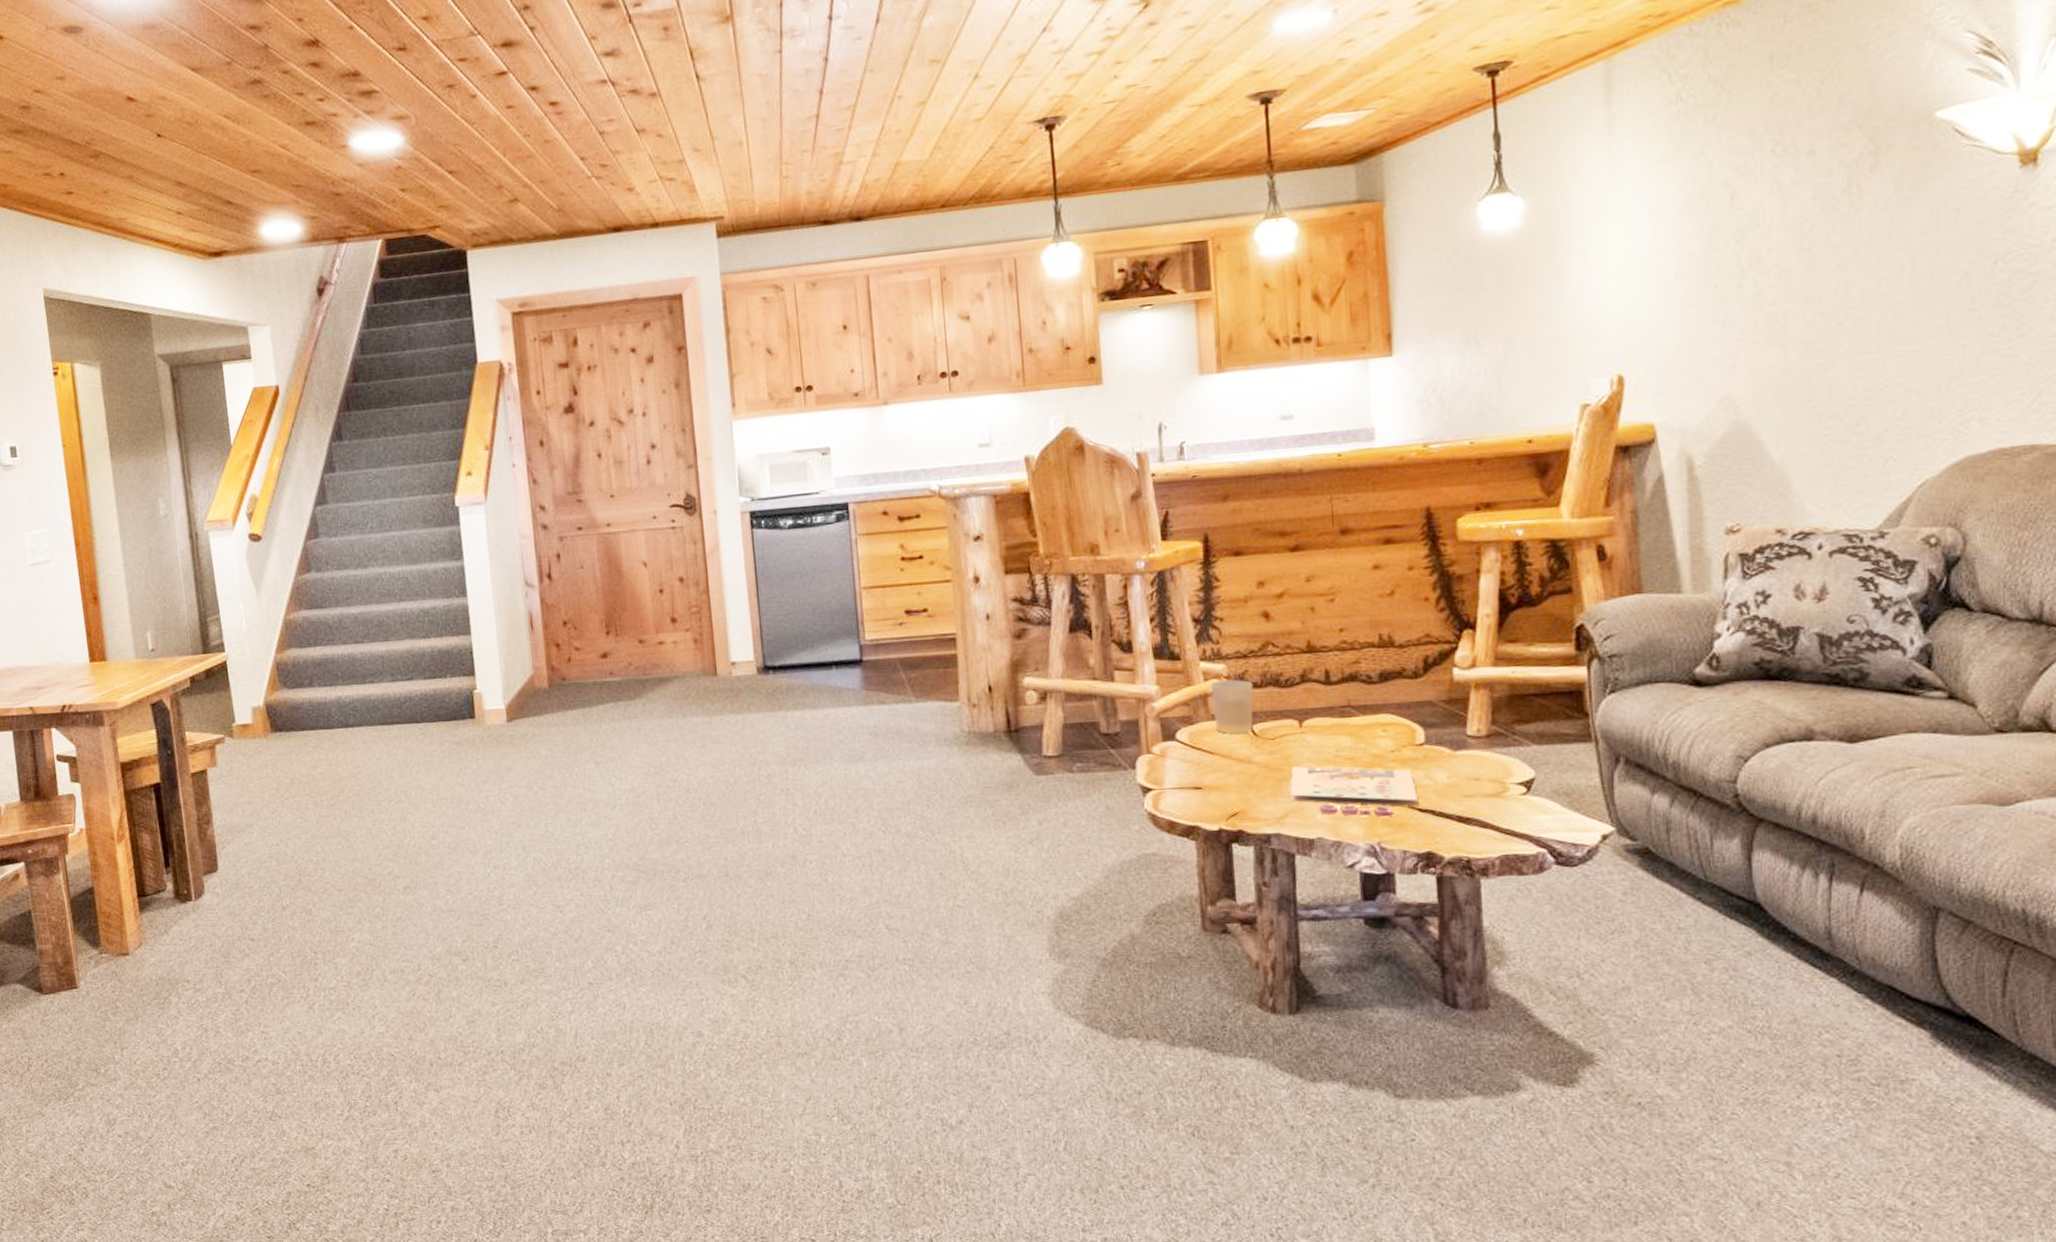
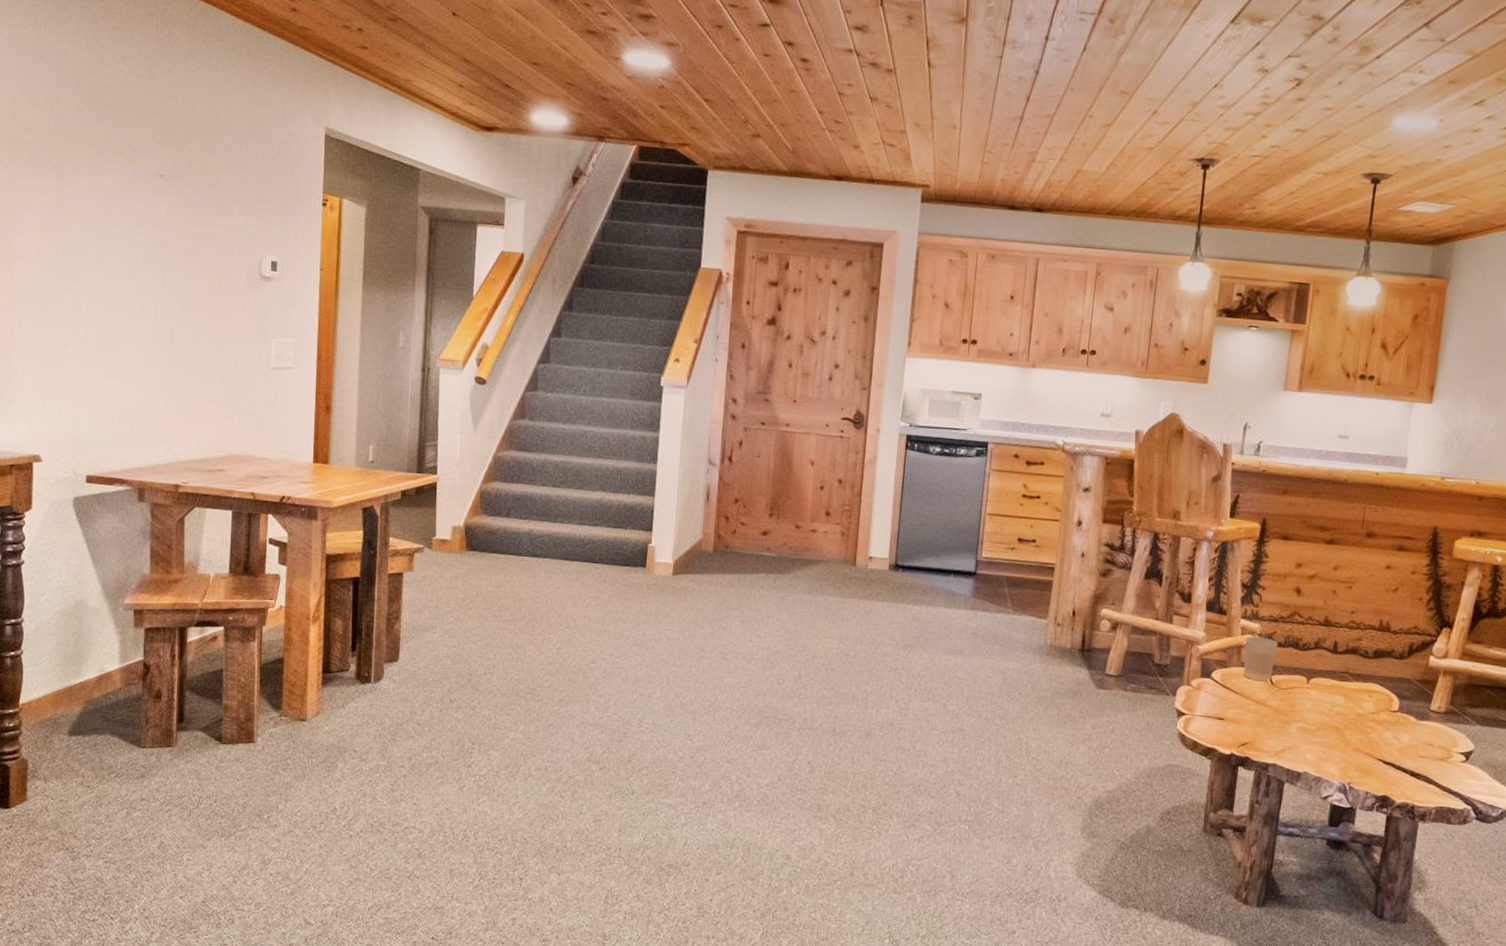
magazine: present [1290,766,1418,818] -> none [1289,713,1385,765]

